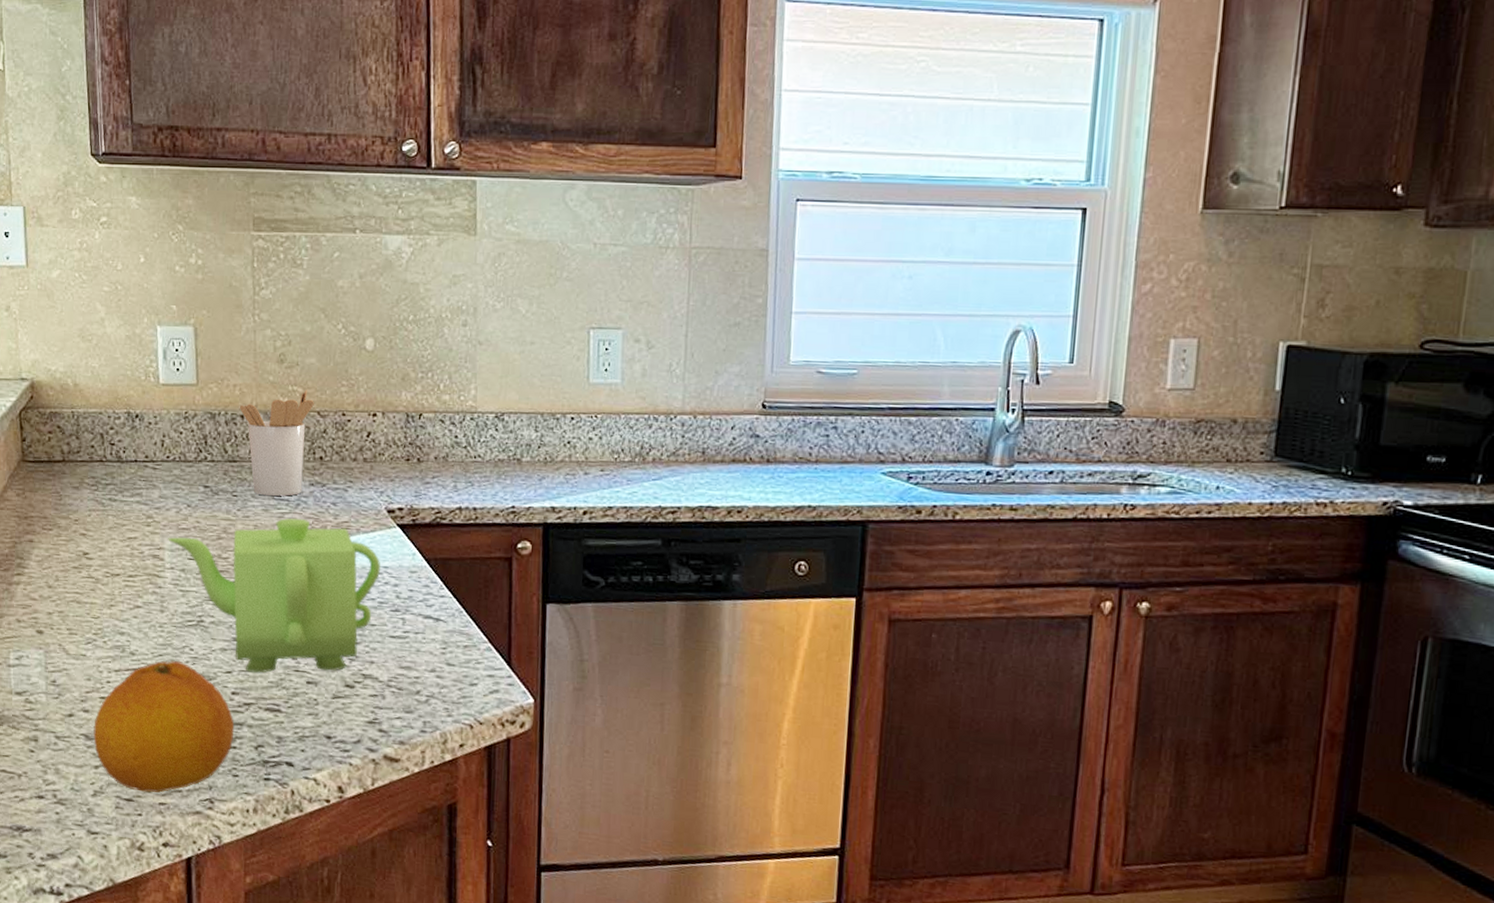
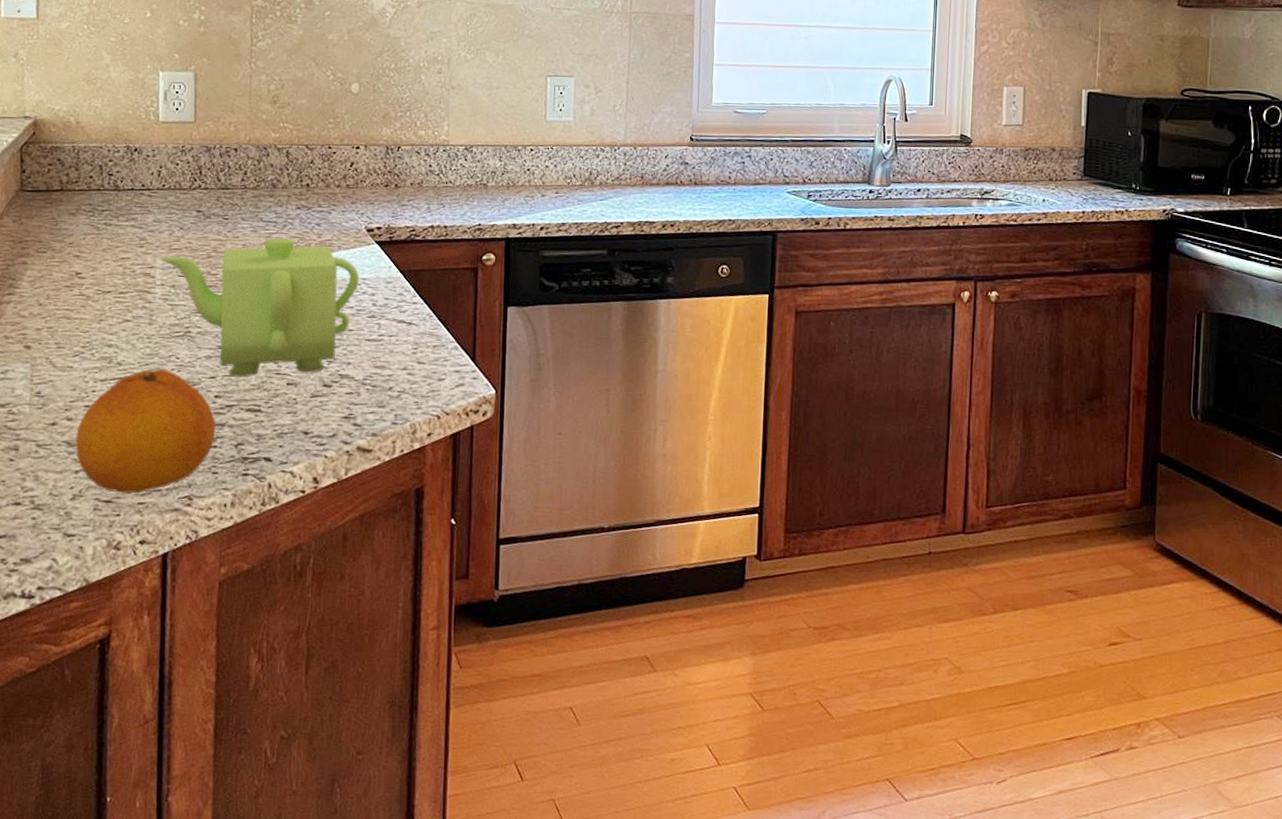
utensil holder: present [240,390,314,497] -> none [234,126,303,219]

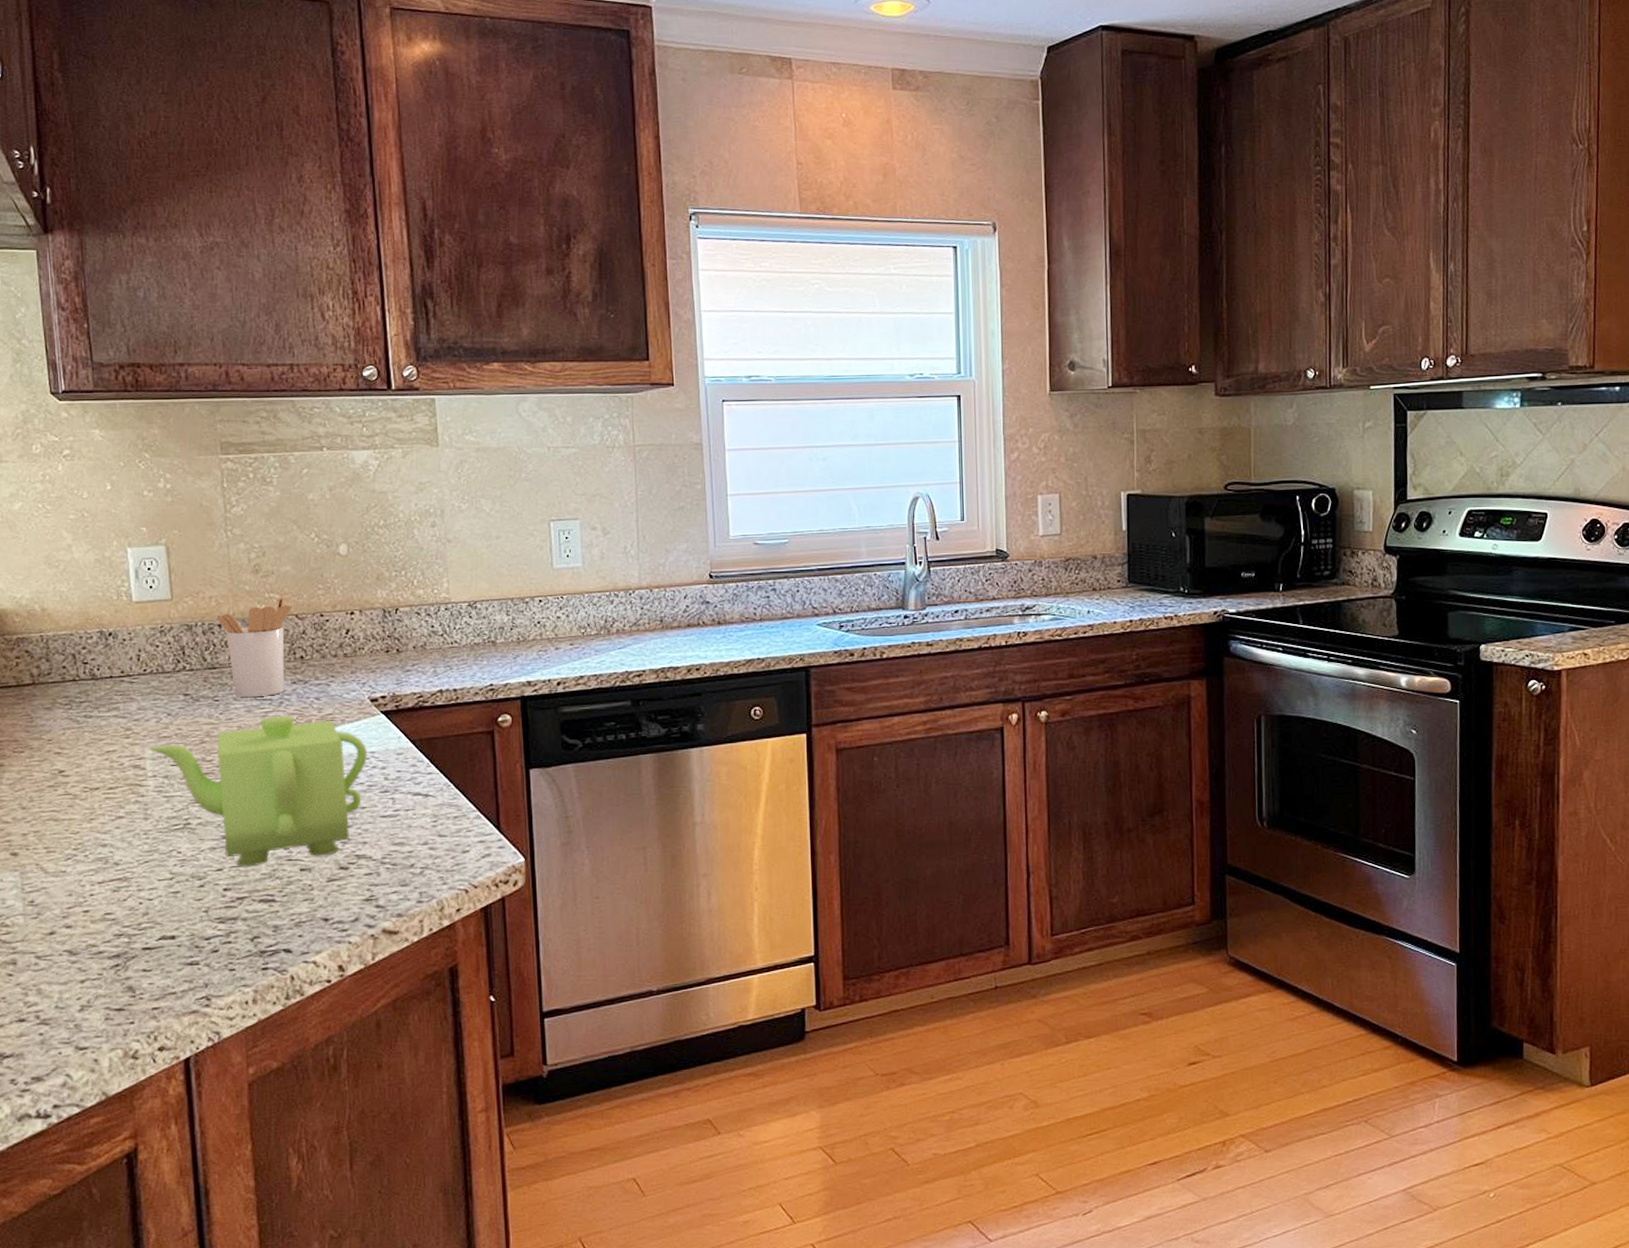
fruit: present [75,369,216,494] -> none [77,866,228,1000]
utensil holder: none [234,126,303,219] -> present [217,596,292,698]

